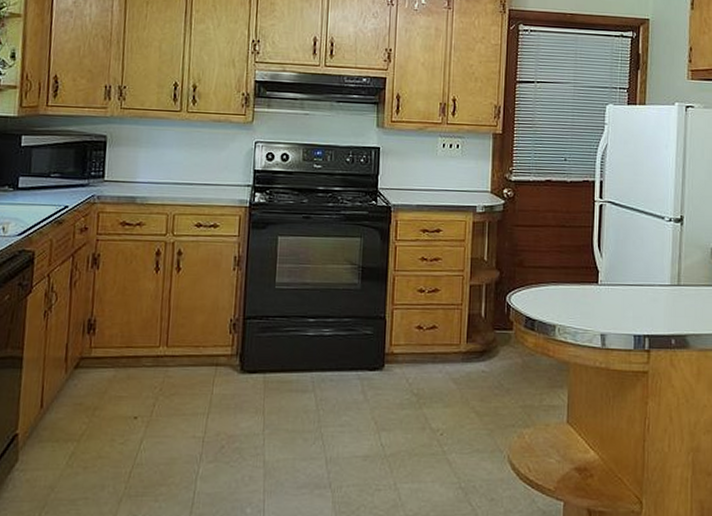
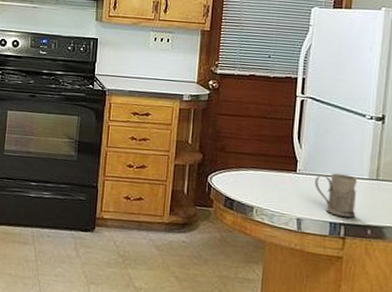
mug: none [617,282,660,328] -> present [314,173,358,218]

